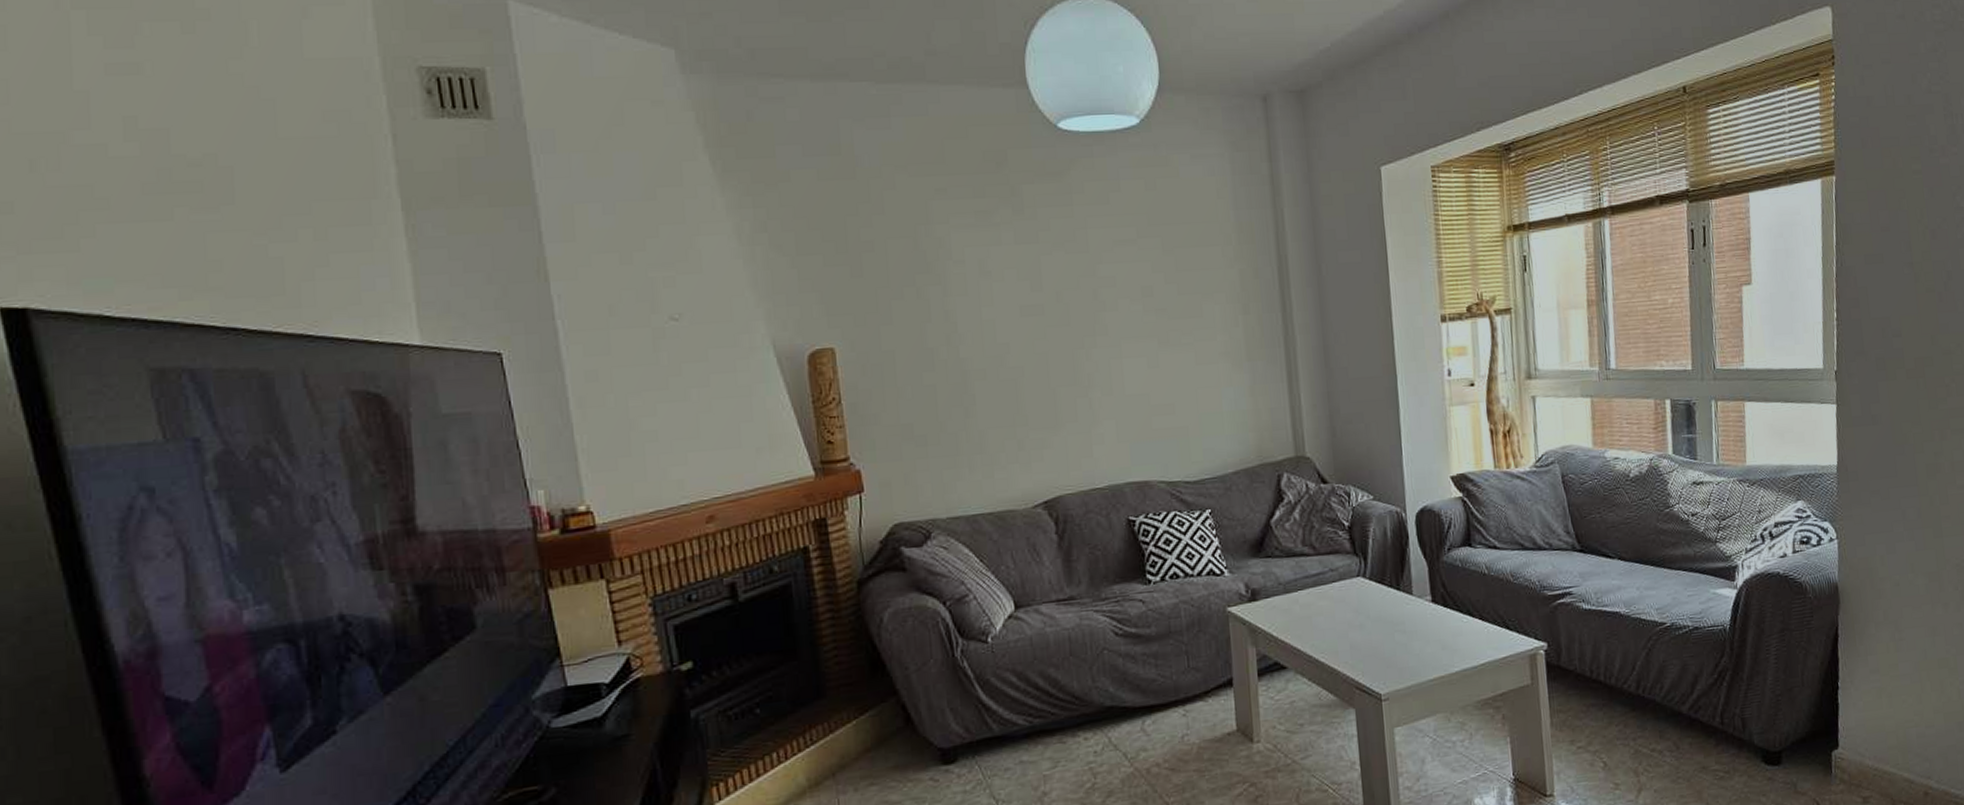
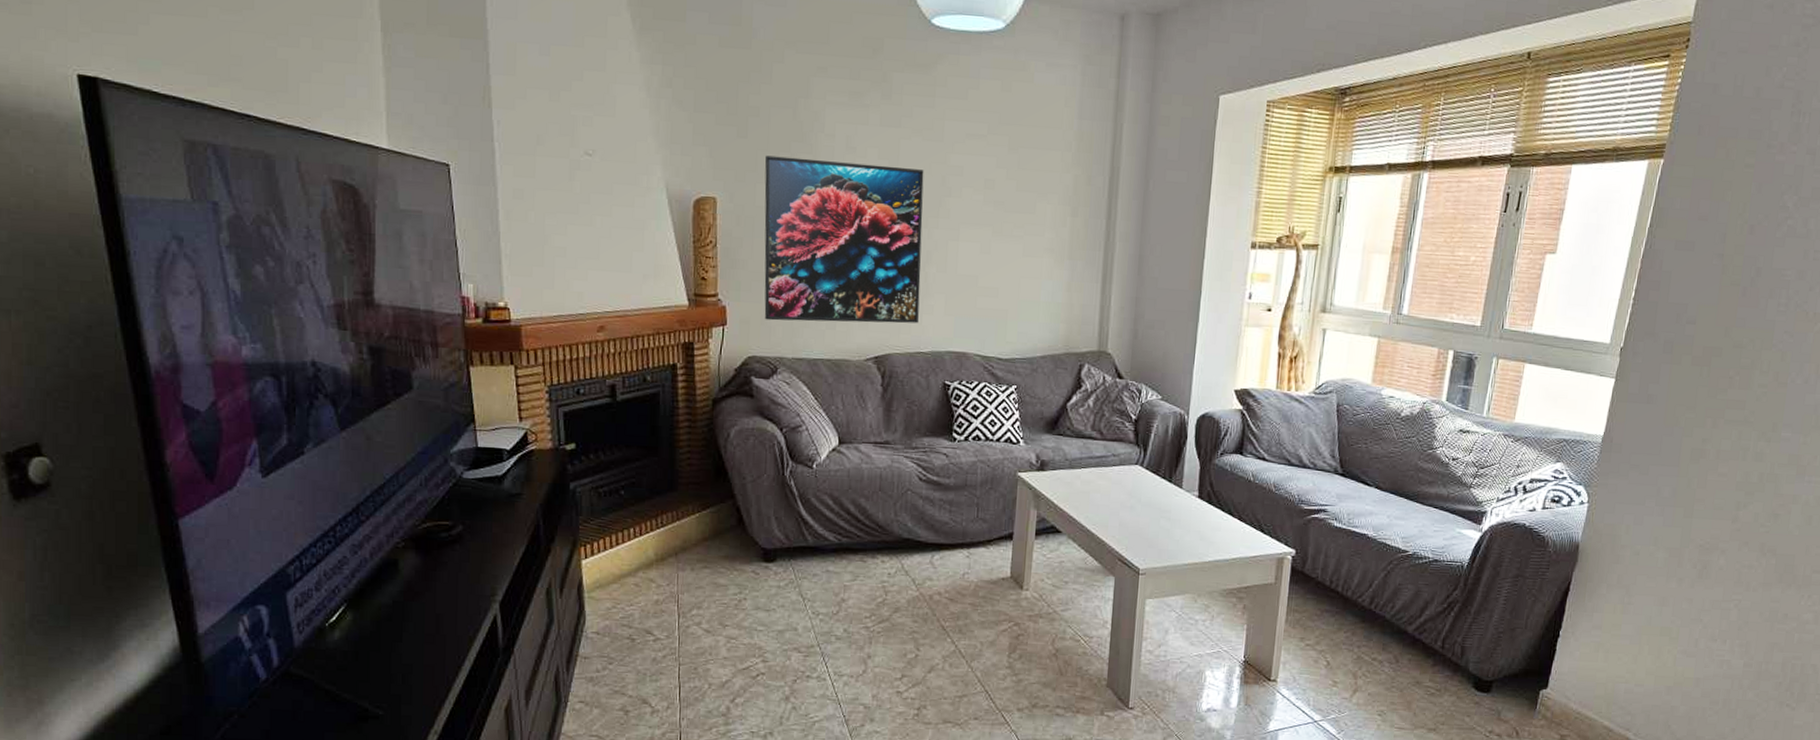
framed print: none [886,286,1089,479] -> present [764,155,924,324]

